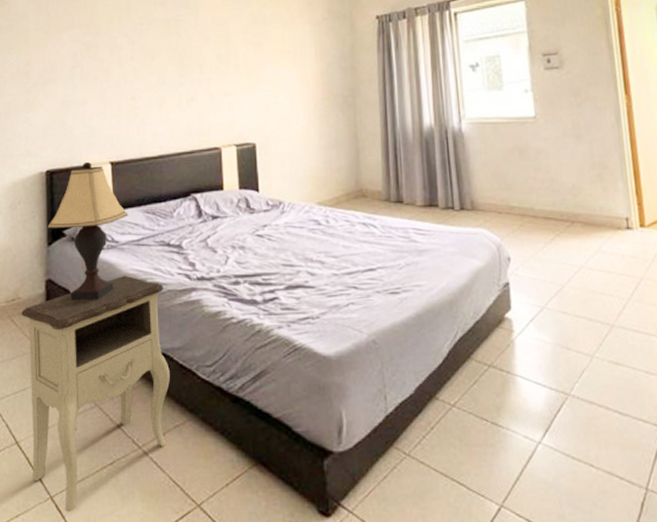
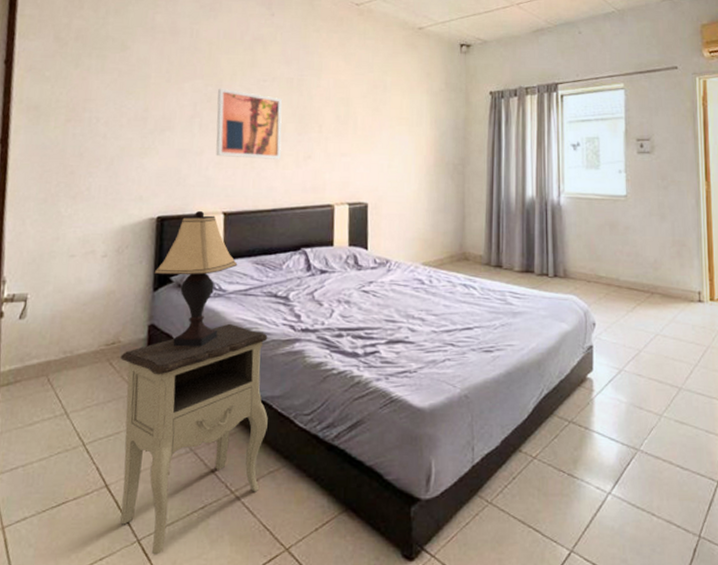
wall art: none [96,35,163,106] -> present [216,88,282,159]

